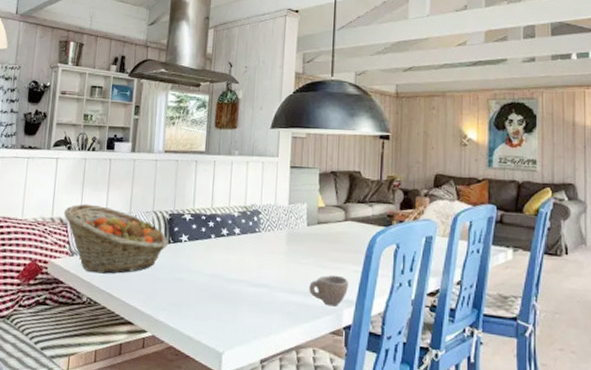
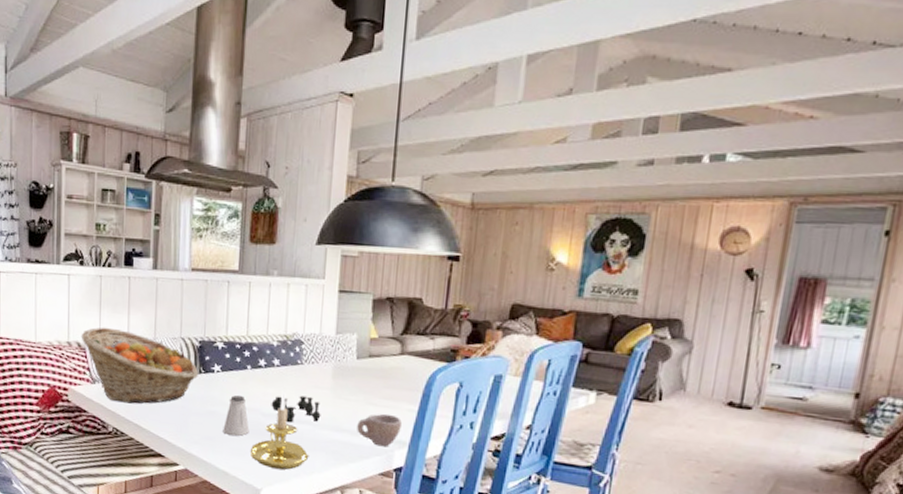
saltshaker: none [188,263,213,301] -> present [223,395,250,436]
candle holder: none [213,257,267,332] -> present [251,391,309,470]
vase: none [232,261,277,287] -> present [271,395,321,423]

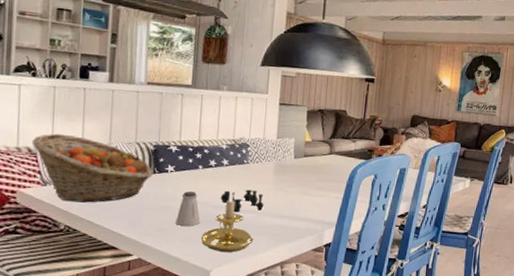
cup: present [357,413,402,447] -> none [294,201,330,228]

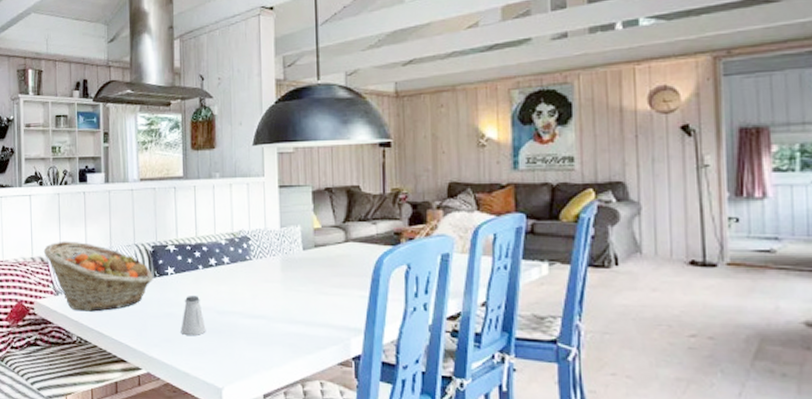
candle holder: present [201,186,254,252] -> none [209,287,267,366]
vase: present [220,189,264,213] -> none [224,290,274,319]

